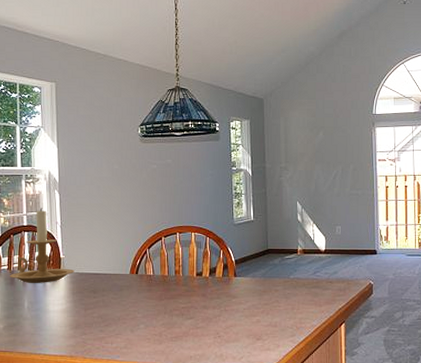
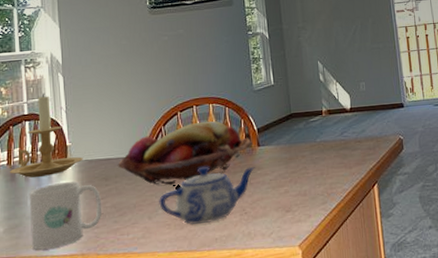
mug: none [26,291,90,348] -> present [29,181,102,250]
fruit basket: none [105,248,231,304] -> present [117,120,254,186]
teapot: none [141,290,230,342] -> present [159,166,255,226]

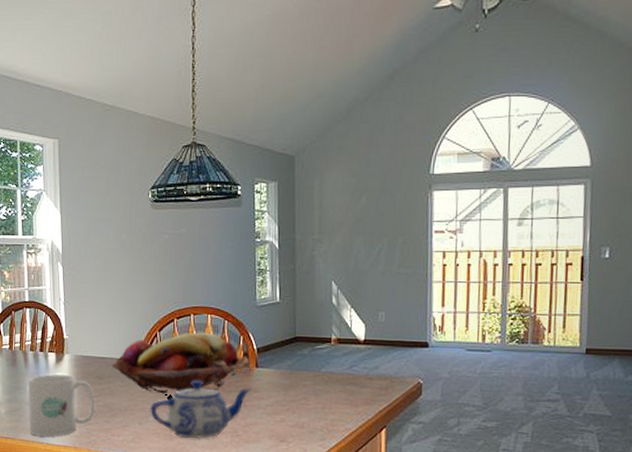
candle holder: present [9,92,83,178] -> none [11,281,79,366]

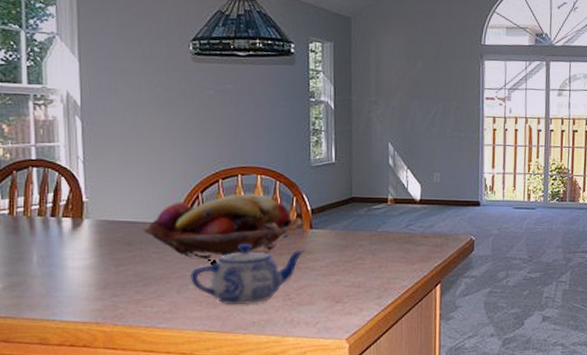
mug: present [28,374,95,437] -> none [34,242,123,313]

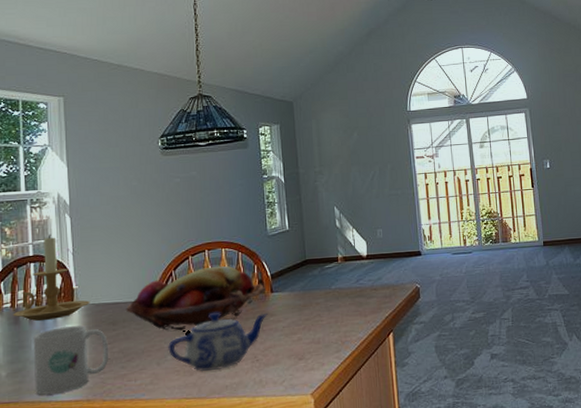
candle holder: none [11,137,102,233] -> present [13,234,90,321]
mug: none [34,242,123,313] -> present [33,325,109,395]

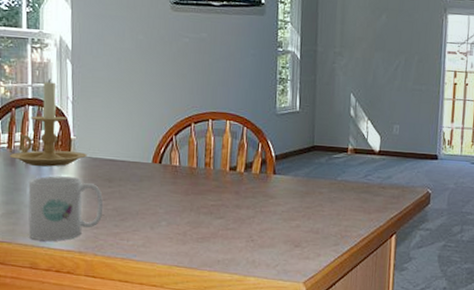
fruit basket: present [125,265,267,332] -> none [122,137,269,199]
teapot: present [168,312,268,372] -> none [163,185,268,243]

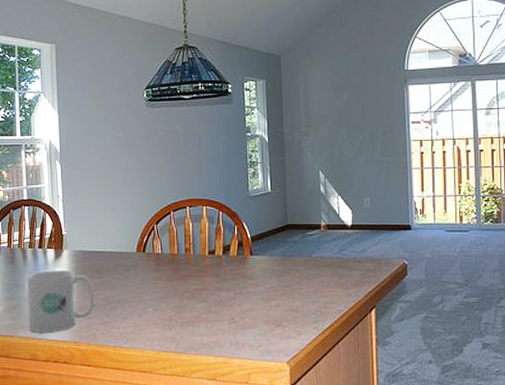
candle holder: present [9,78,87,167] -> none [9,179,78,262]

